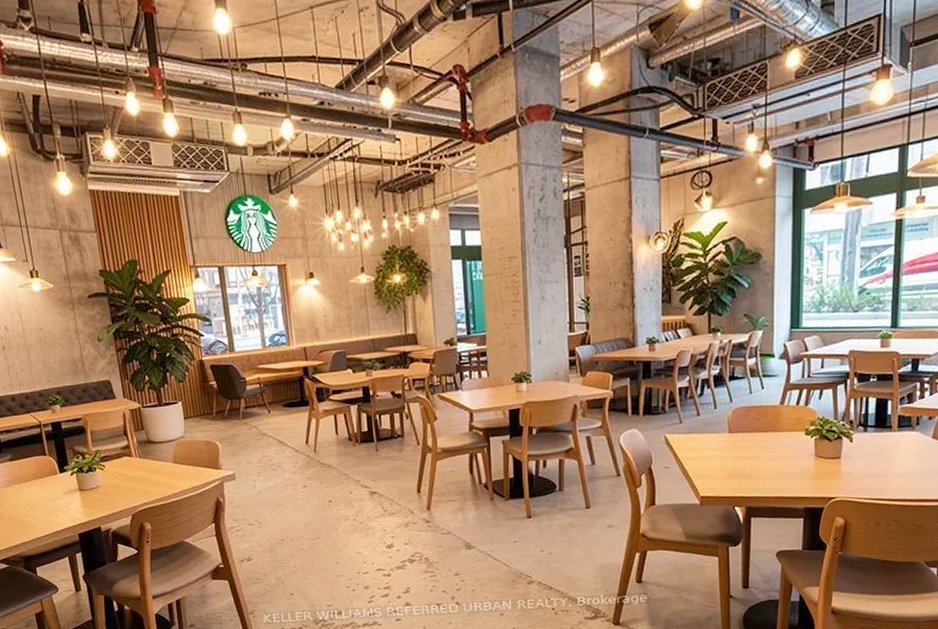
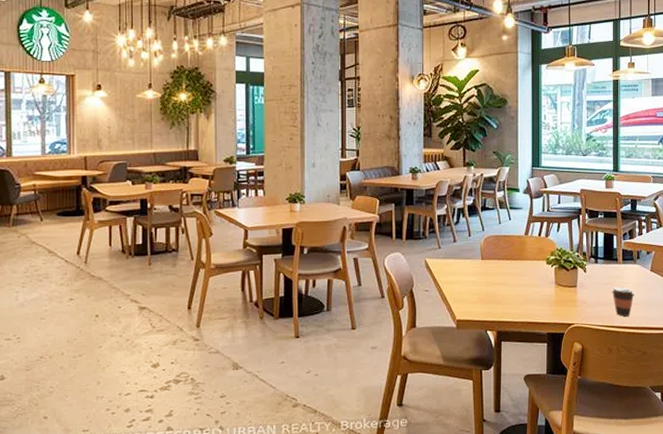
coffee cup: none [882,456,911,489] -> present [611,287,635,317]

